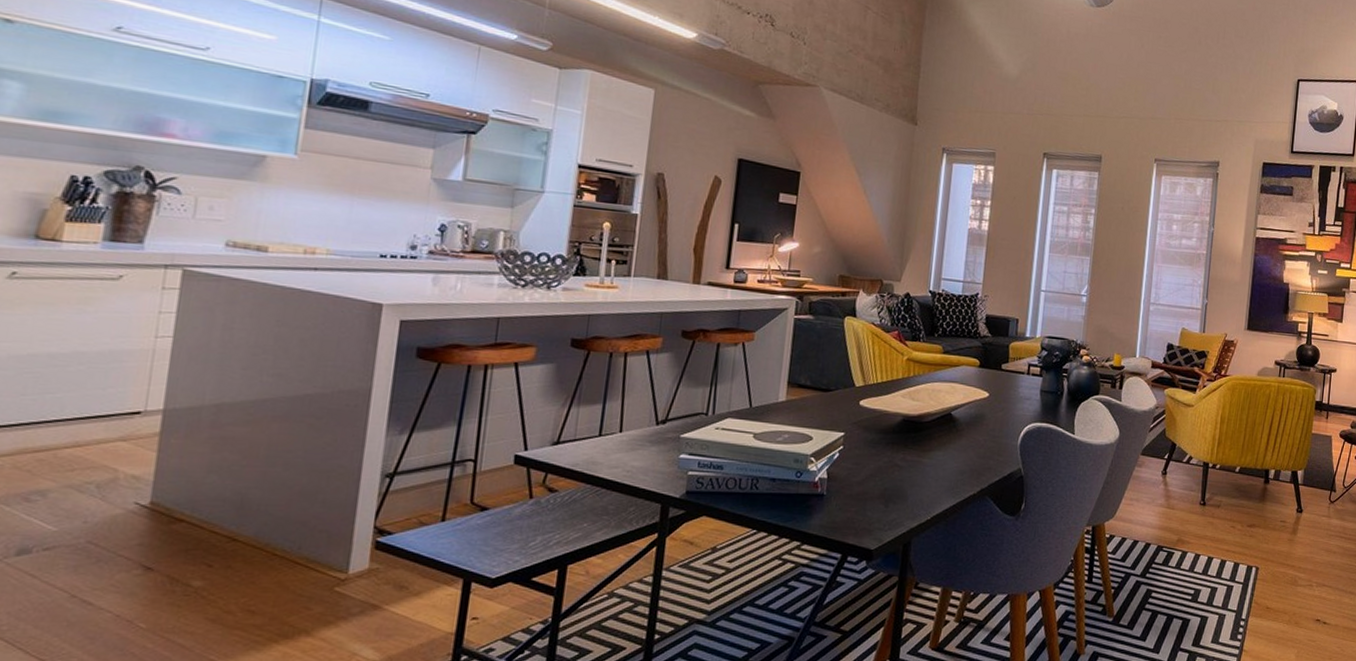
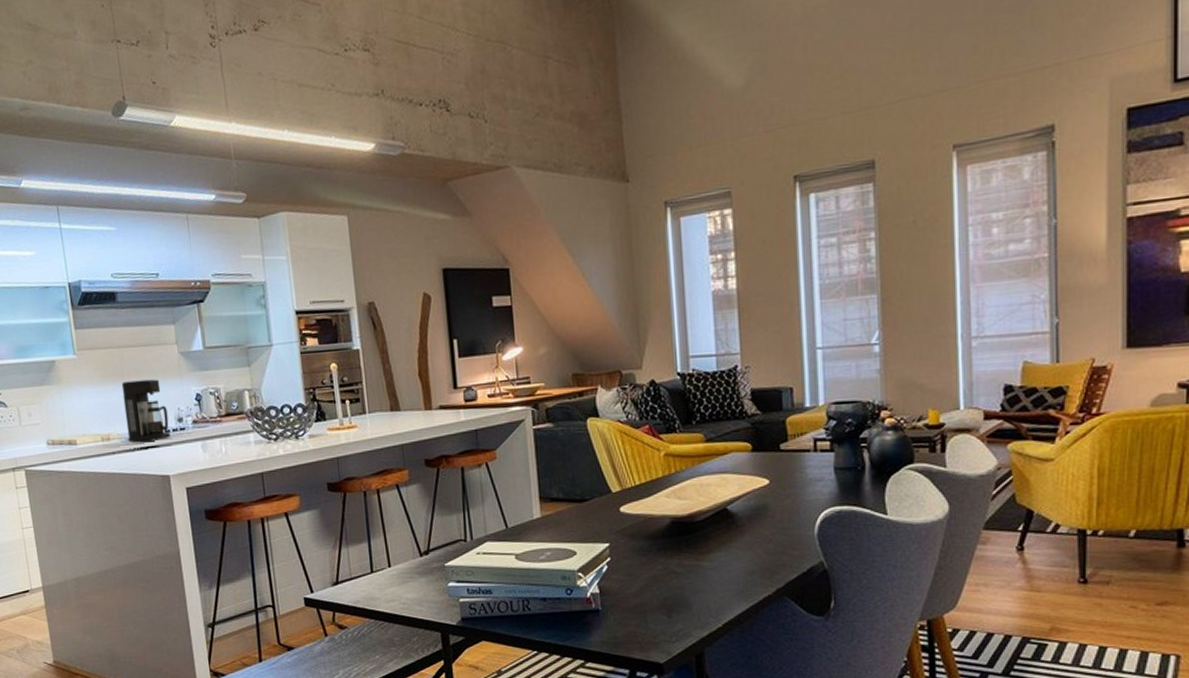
coffee maker: none [339,195,400,265] -> present [121,379,171,442]

